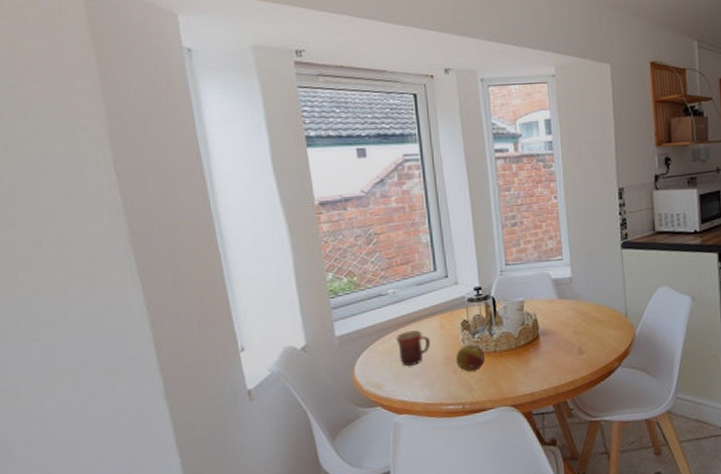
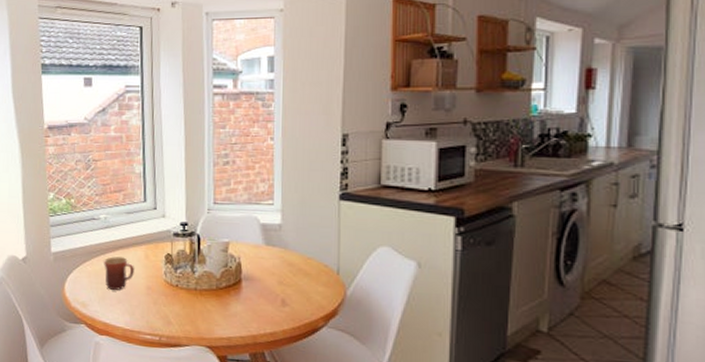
fruit: present [455,345,486,372] -> none [157,279,186,306]

